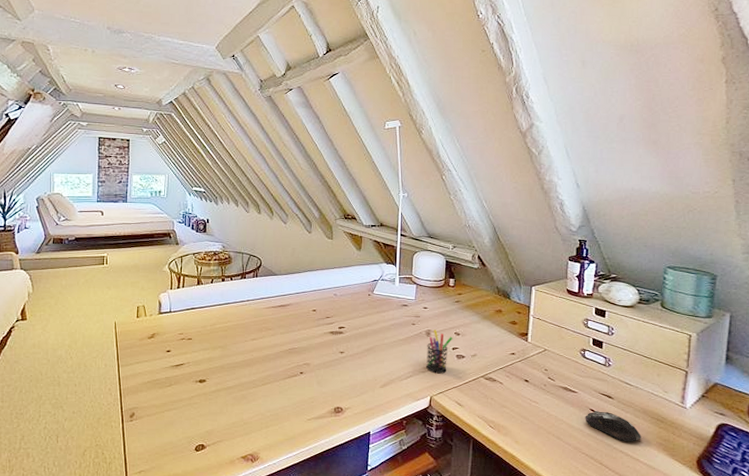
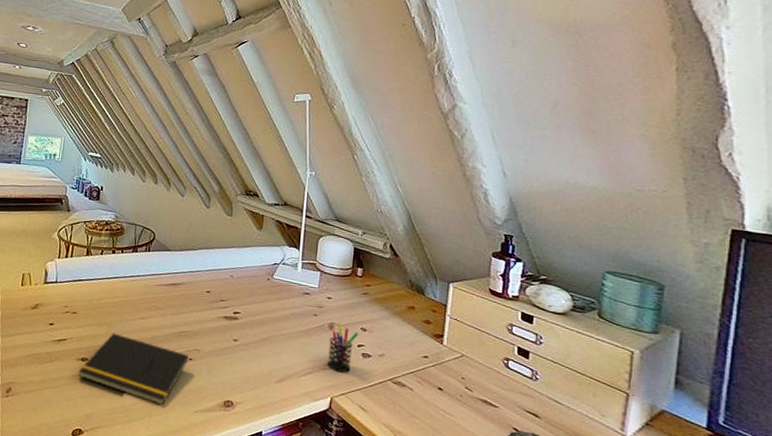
notepad: none [198,355,300,417] -> present [79,333,189,406]

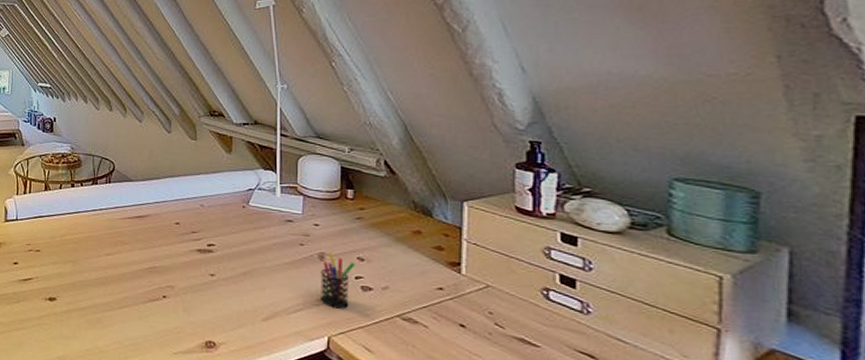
notepad: present [79,333,189,406] -> none [48,271,163,347]

